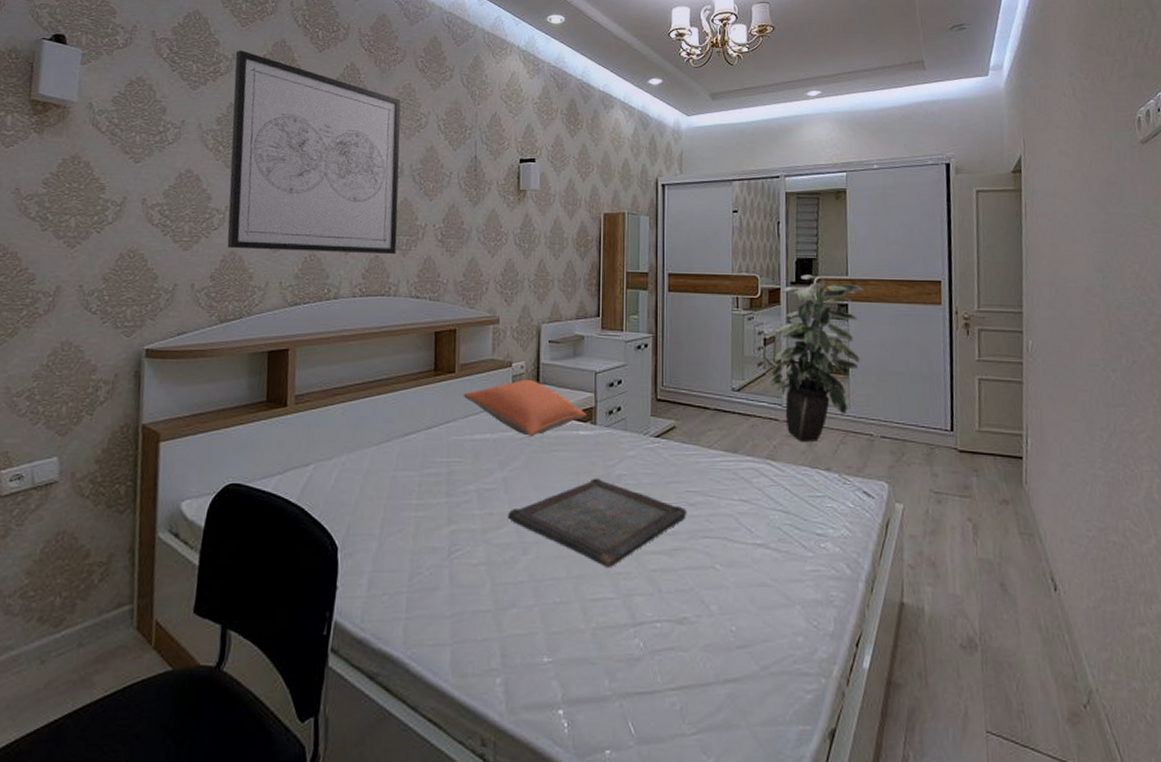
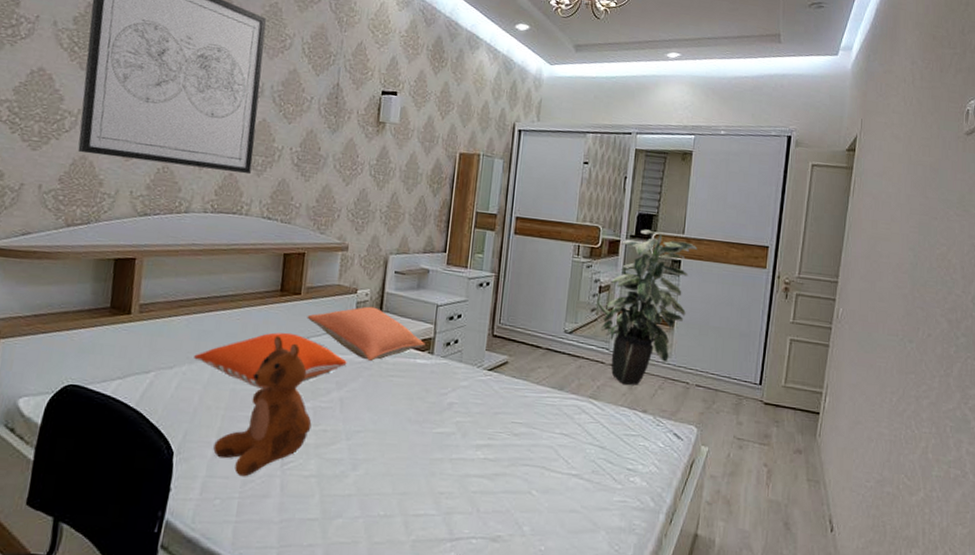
pillow: none [352,413,508,475] -> present [194,332,347,390]
teddy bear: none [378,417,477,569] -> present [213,336,312,477]
serving tray: present [507,478,687,568] -> none [341,404,511,488]

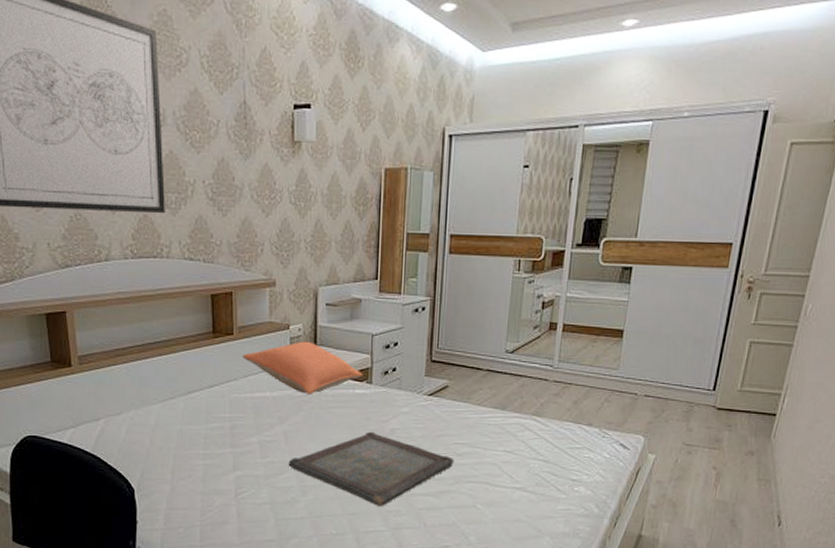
pillow: present [194,332,347,390] -> none [139,373,287,429]
teddy bear: present [213,336,312,477] -> none [170,377,259,508]
serving tray: none [341,404,511,488] -> present [288,431,454,507]
indoor plant: present [598,229,698,385] -> none [541,236,652,400]

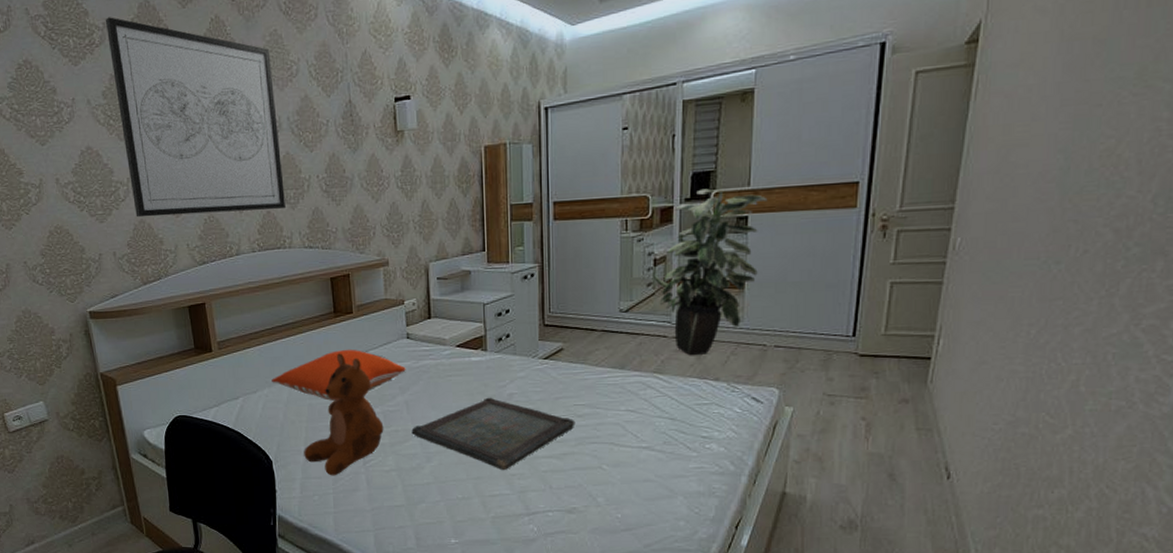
pillow: none [139,373,287,429] -> present [272,349,406,402]
teddy bear: none [170,377,259,508] -> present [304,353,384,476]
pillow: present [242,341,363,396] -> none [362,314,478,366]
indoor plant: none [541,236,652,400] -> present [654,188,768,355]

